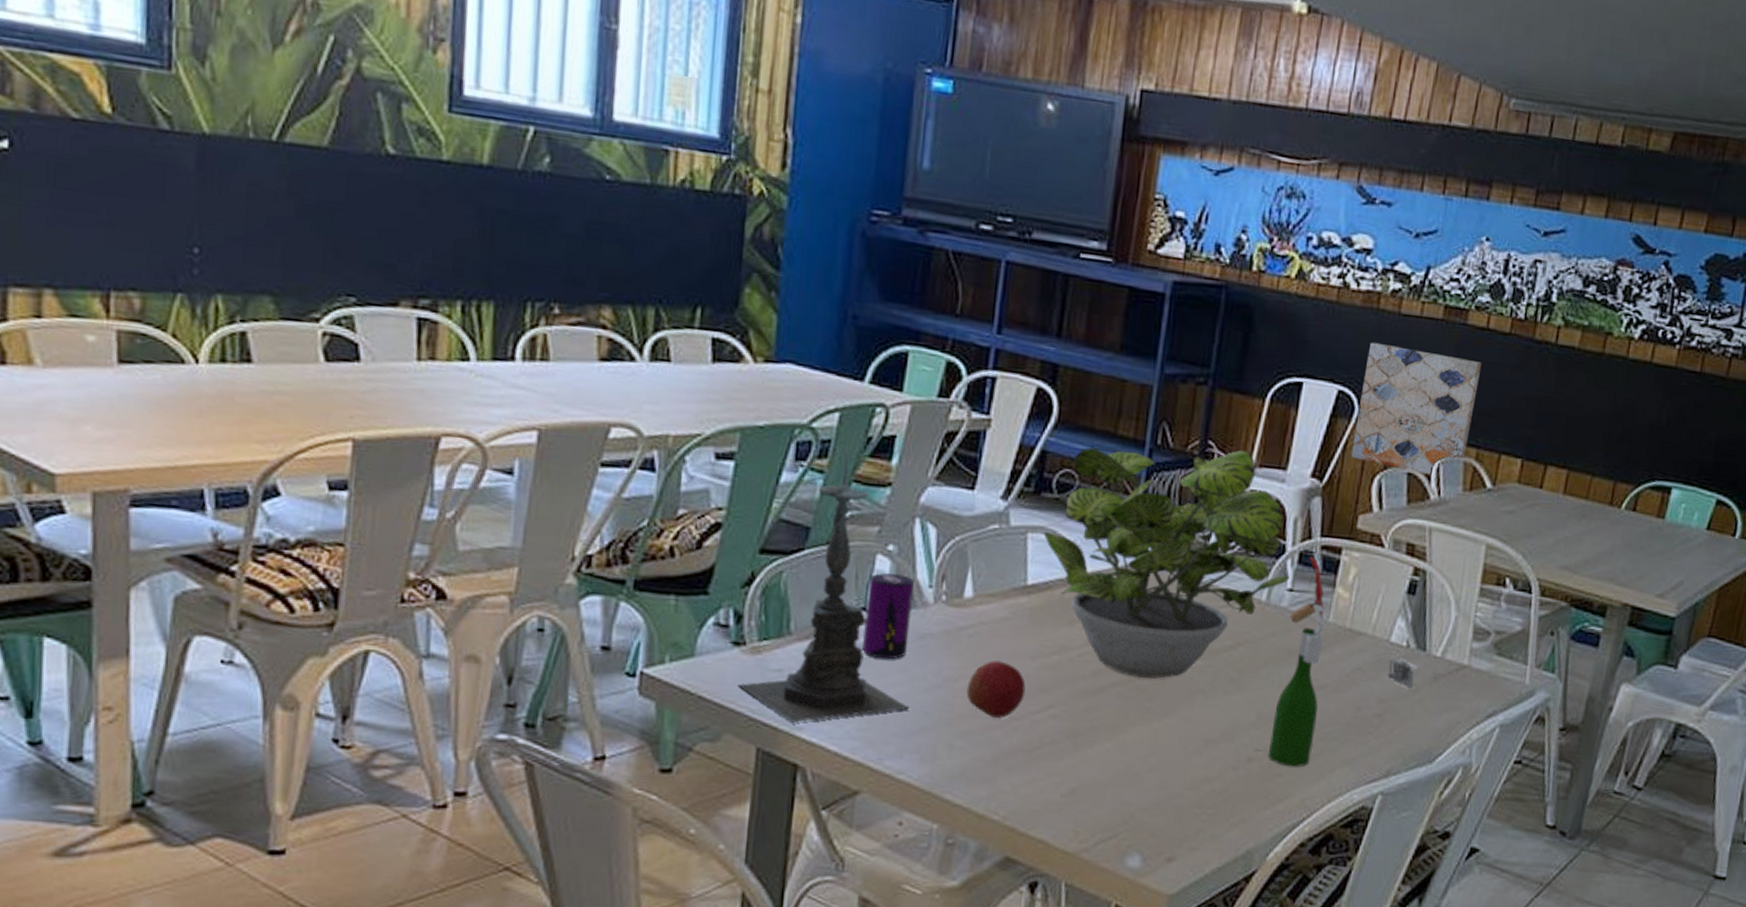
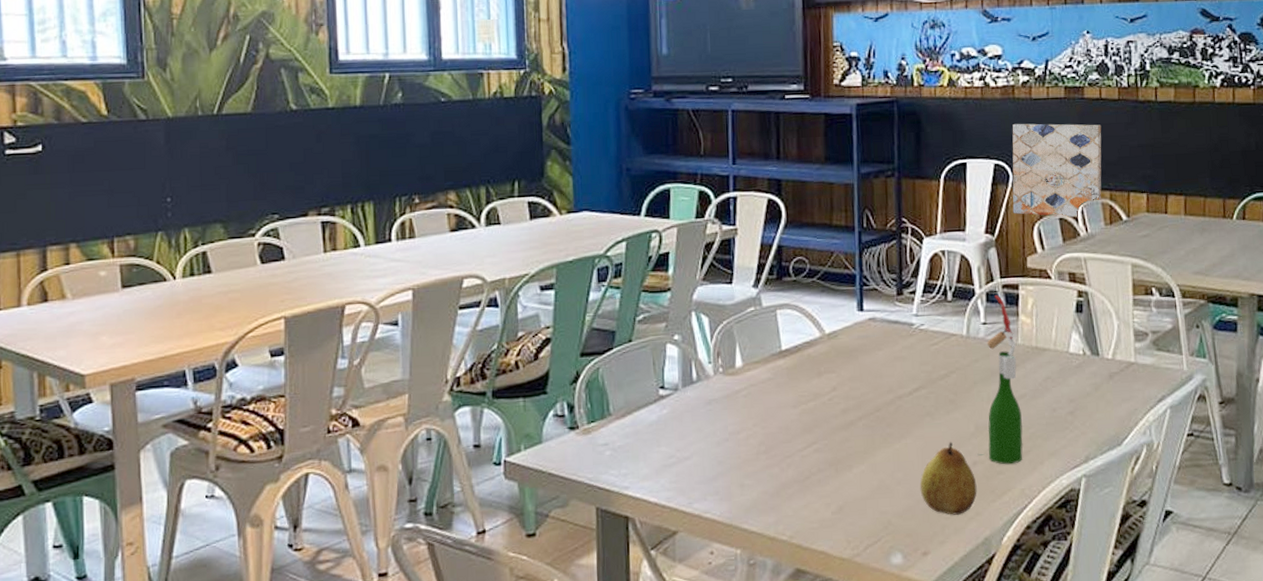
candle holder: present [738,453,910,724] -> none [576,271,707,485]
beverage can: present [862,573,914,660] -> none [663,357,699,425]
apple: present [966,660,1026,718] -> none [748,412,793,458]
potted plant: present [1043,447,1290,679] -> none [788,221,982,410]
fruit: none [1176,729,1248,819] -> present [920,442,977,515]
napkin holder: present [1387,657,1418,690] -> none [1071,364,1095,388]

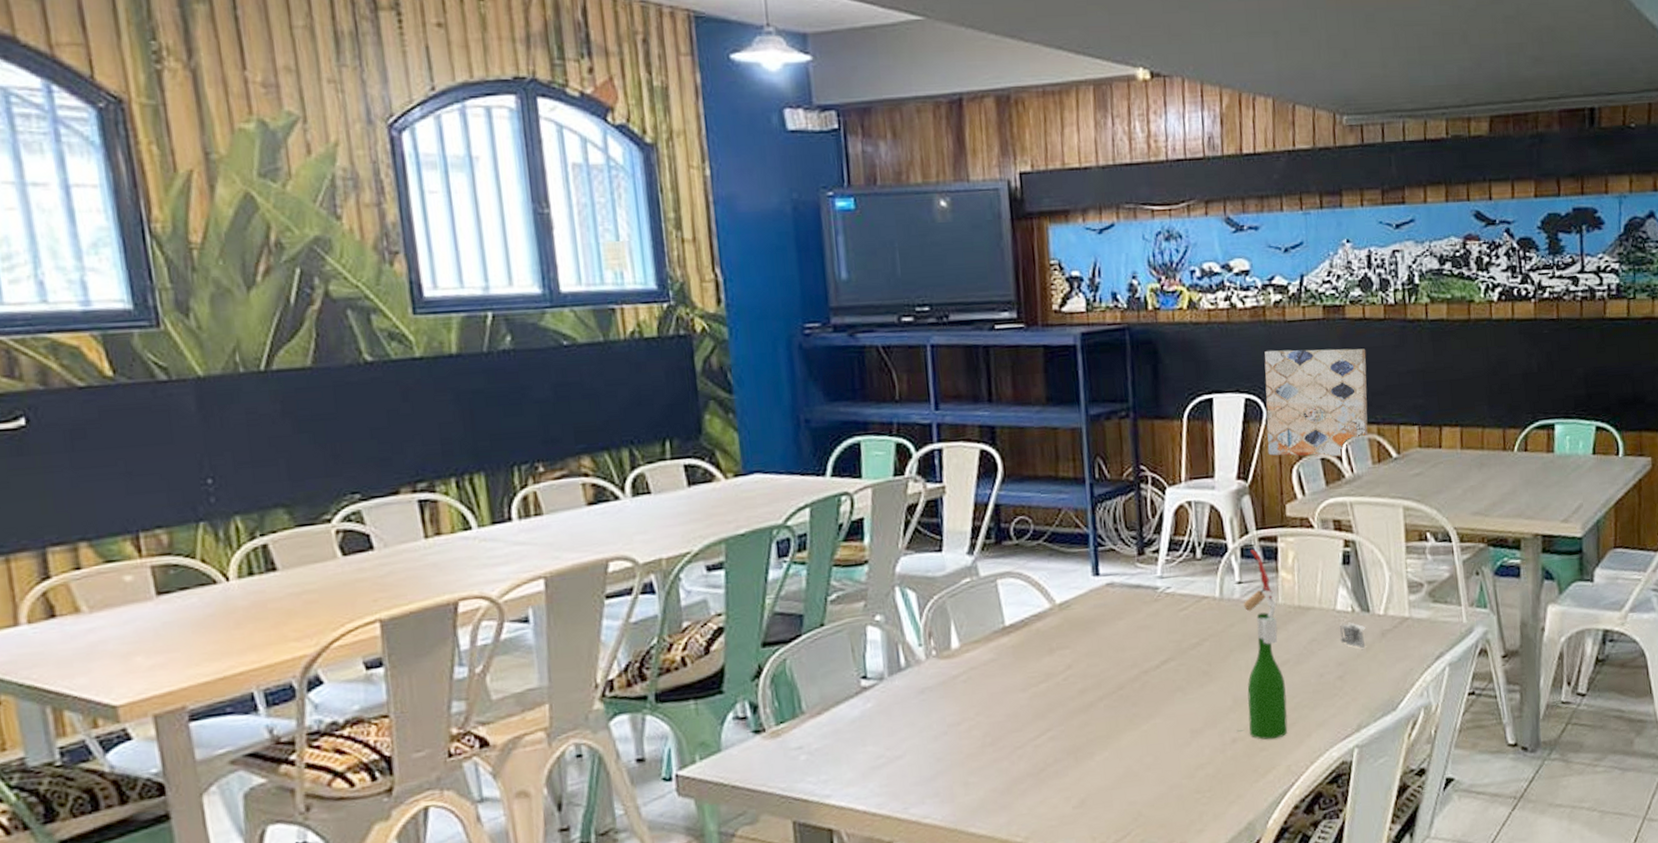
fruit: present [920,442,977,515] -> none [1172,718,1238,800]
napkin holder: none [1071,364,1095,388] -> present [1339,622,1366,649]

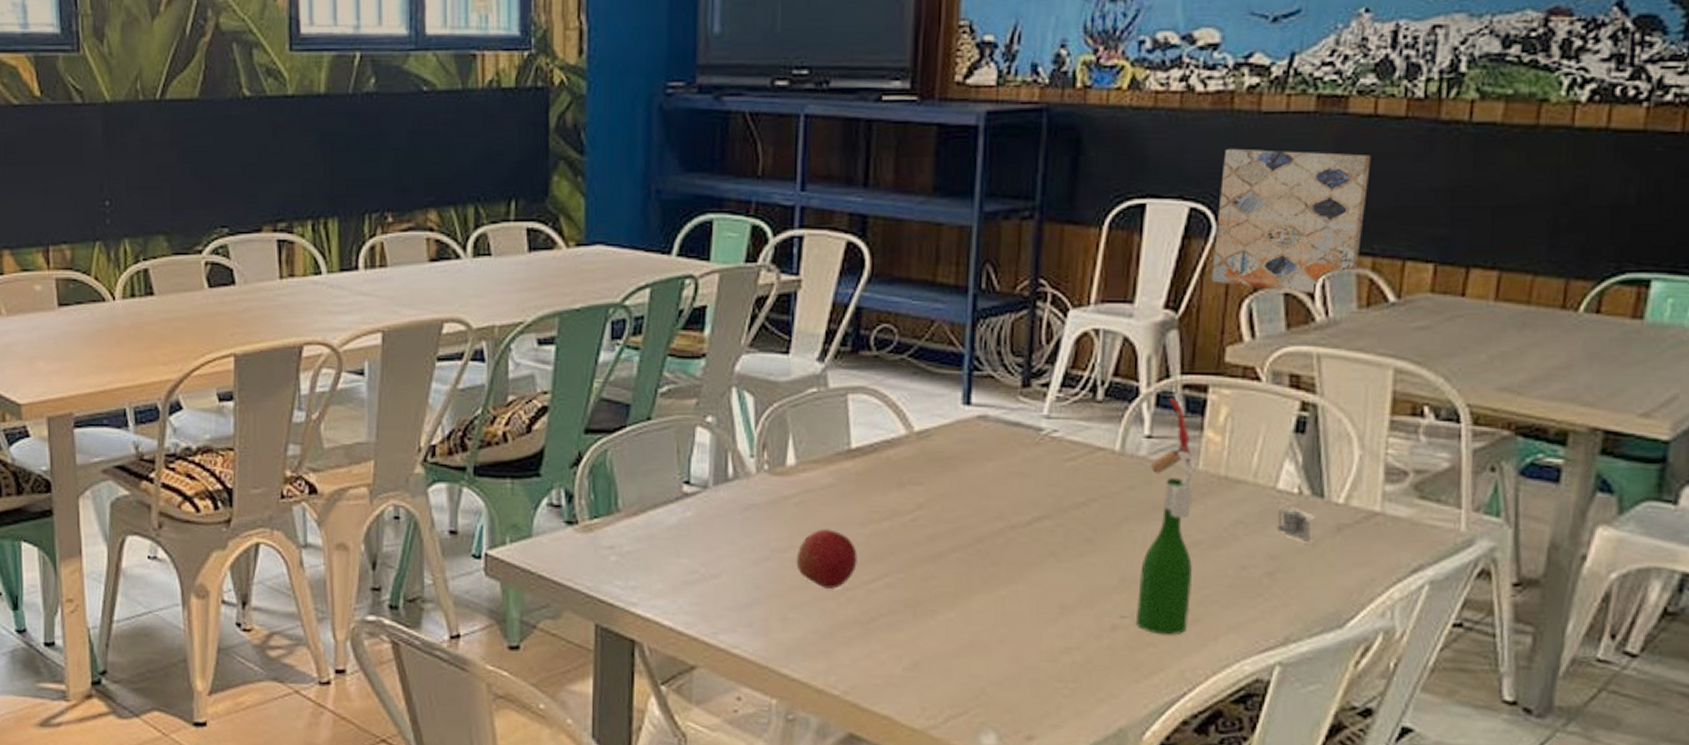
apple: none [970,698,1023,751] -> present [796,529,857,589]

